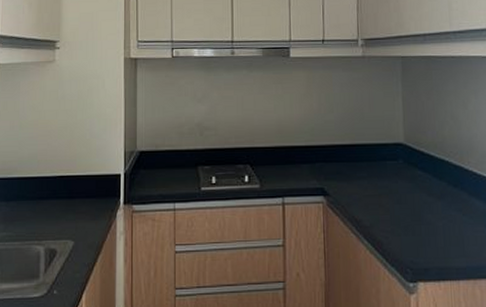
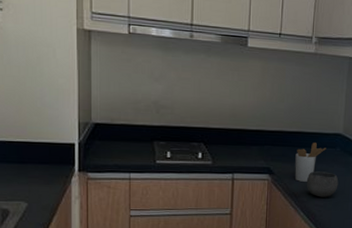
utensil holder: none [351,155,387,203] -> present [294,143,327,182]
bowl: none [367,189,406,221] -> present [306,171,339,198]

